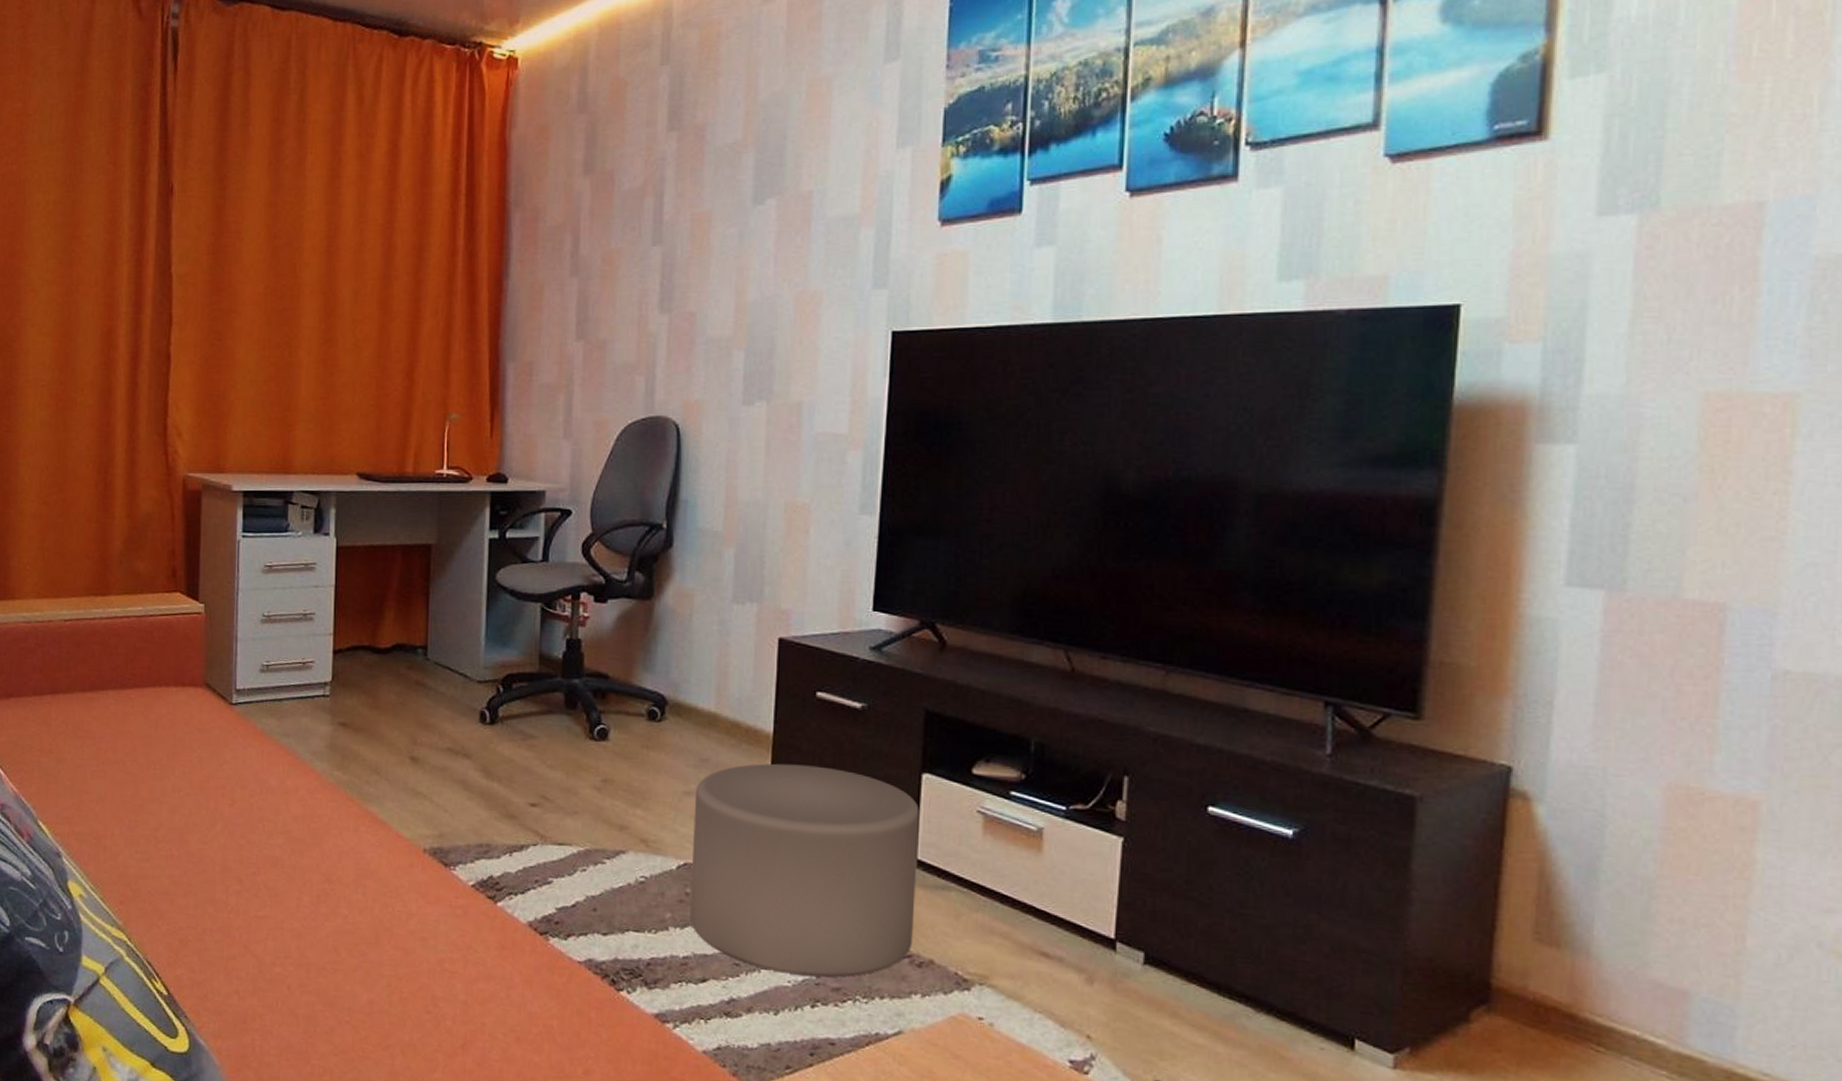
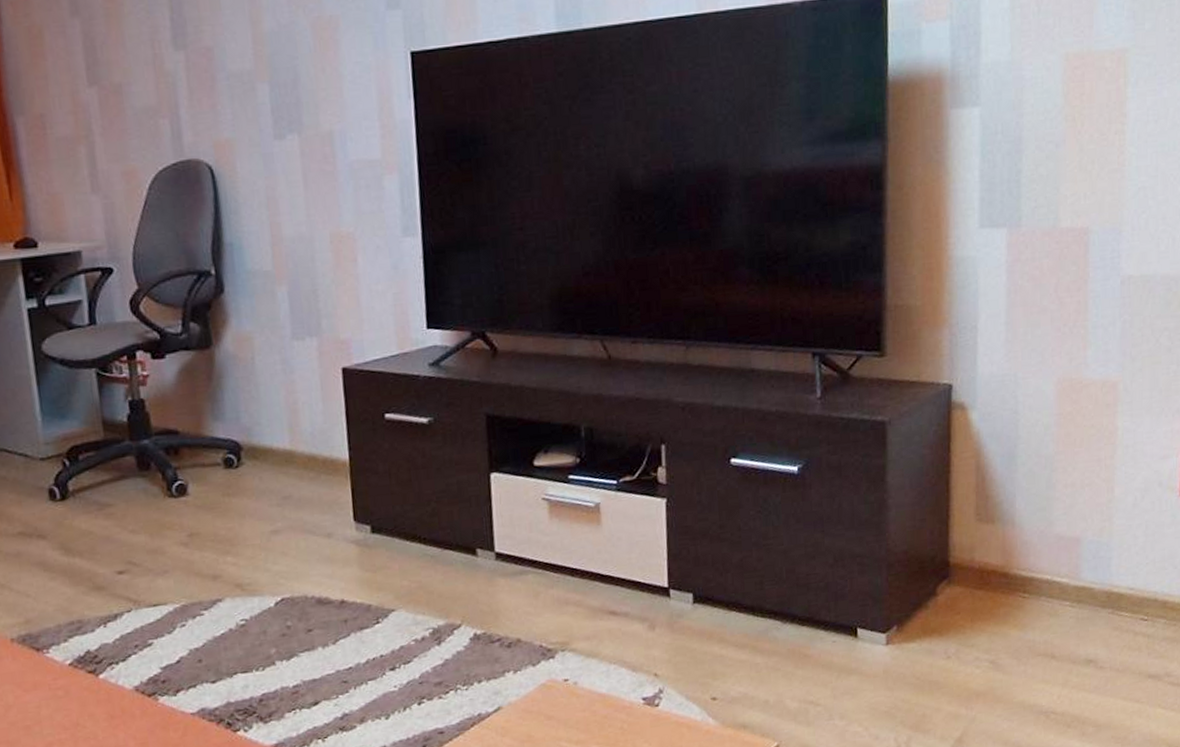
pouf: present [690,763,920,978] -> none [282,483,500,681]

